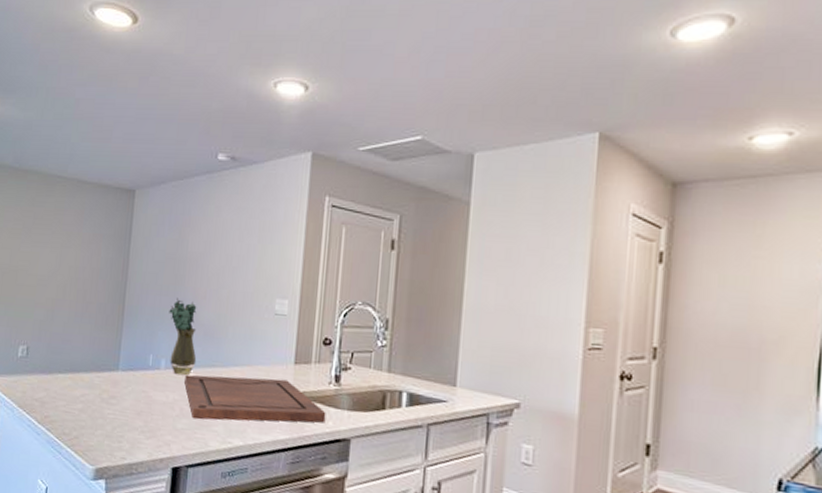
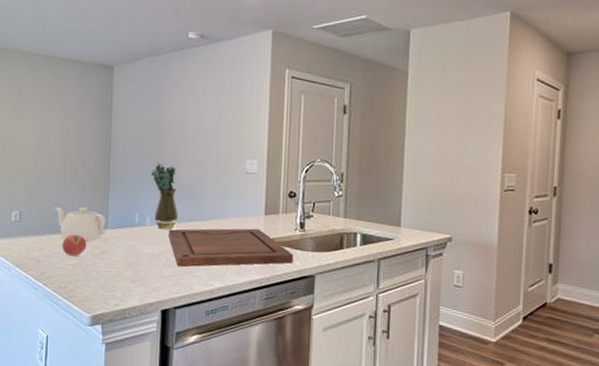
teapot: none [63,343,118,384] -> present [54,207,106,242]
fruit: none [69,374,96,400] -> present [62,234,87,257]

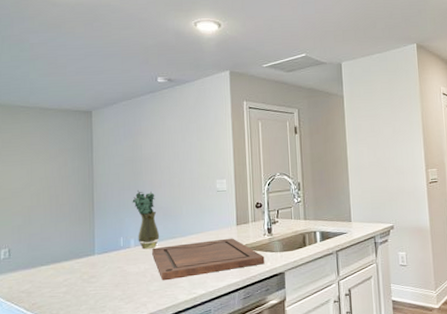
teapot: present [54,207,106,242] -> none [42,238,93,270]
fruit: present [62,234,87,257] -> none [52,263,76,285]

